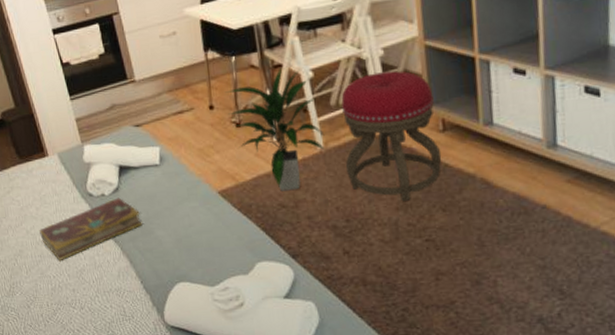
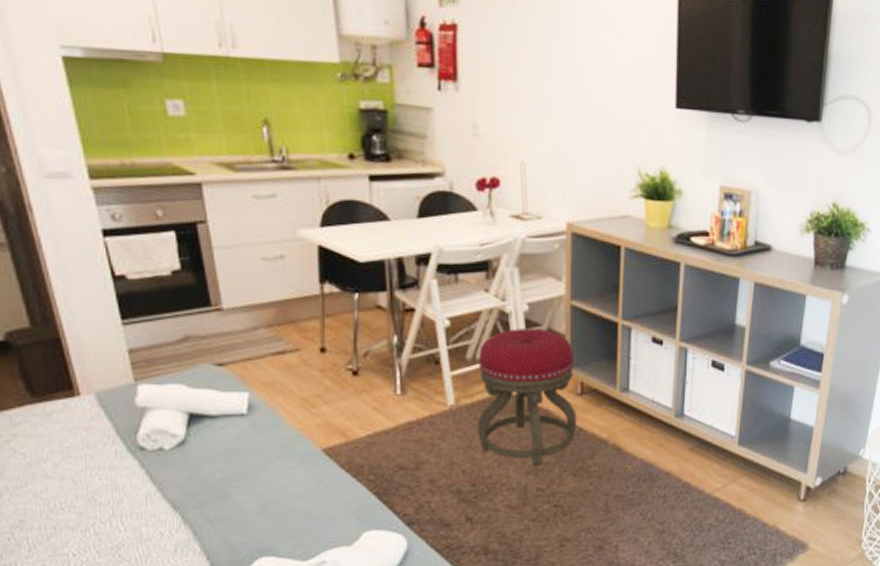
book: present [39,197,142,262] -> none [56,453,216,535]
indoor plant: present [226,68,325,191] -> none [344,313,457,451]

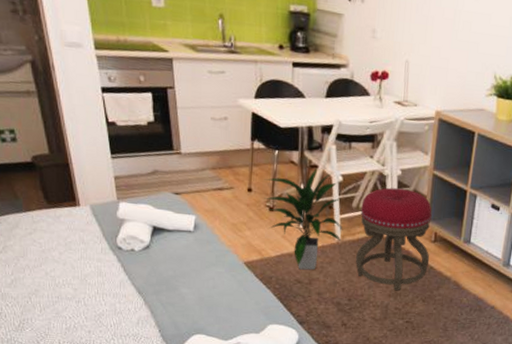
indoor plant: none [344,313,457,451] -> present [264,168,343,270]

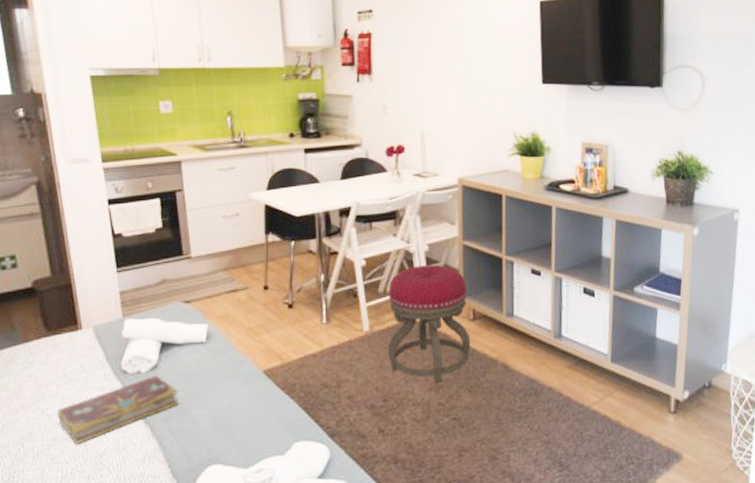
book: none [60,254,168,305] -> present [57,375,179,445]
indoor plant: present [264,168,343,270] -> none [282,255,371,371]

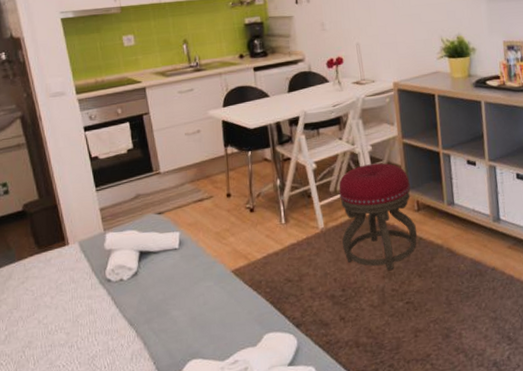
book: present [57,375,179,445] -> none [52,281,159,350]

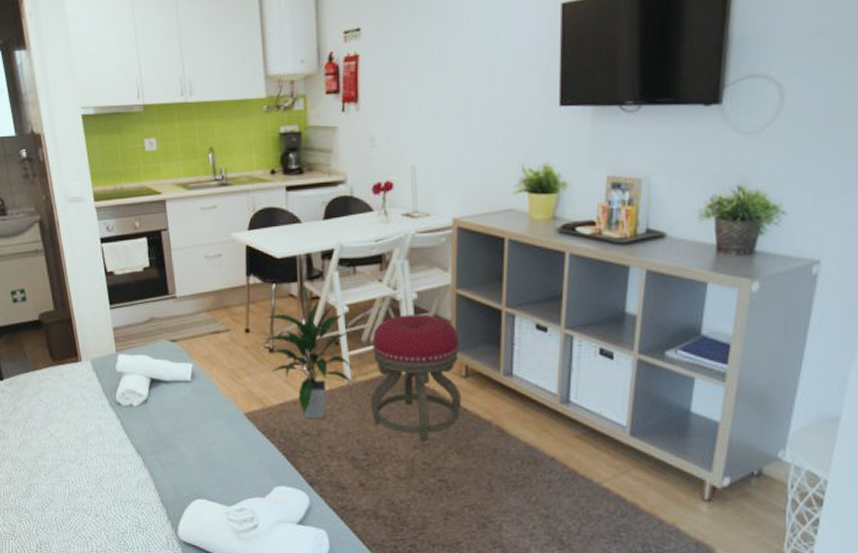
indoor plant: none [242,161,325,267] -> present [263,300,353,420]

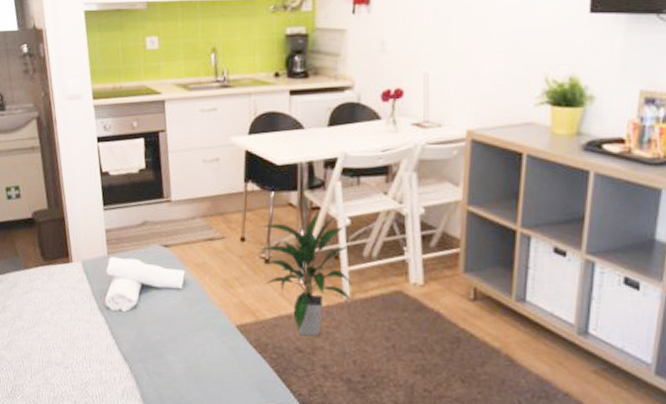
stool: present [371,315,462,440] -> none [370,230,469,365]

